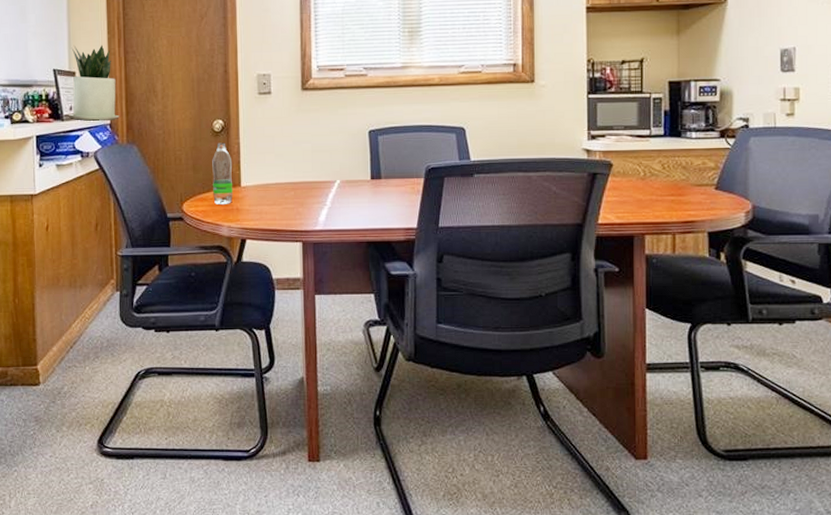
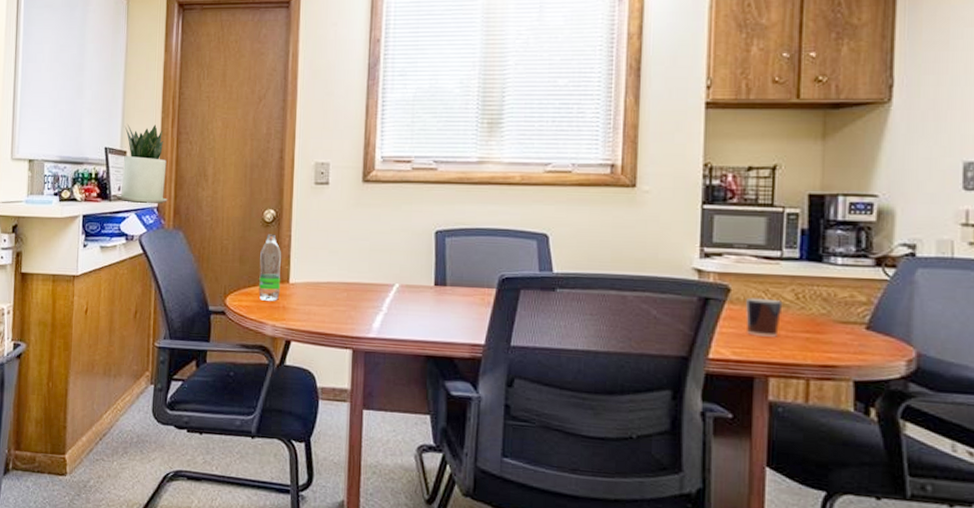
mug: none [625,170,653,202] -> present [746,297,783,337]

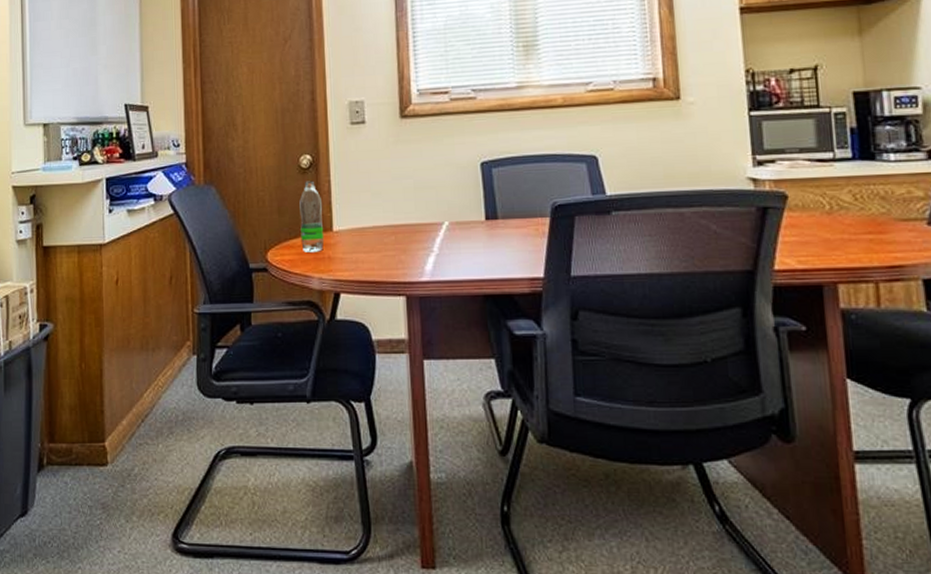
planter: present [116,123,167,204] -> none [140,76,196,160]
mug: present [746,297,783,337] -> none [805,202,842,242]

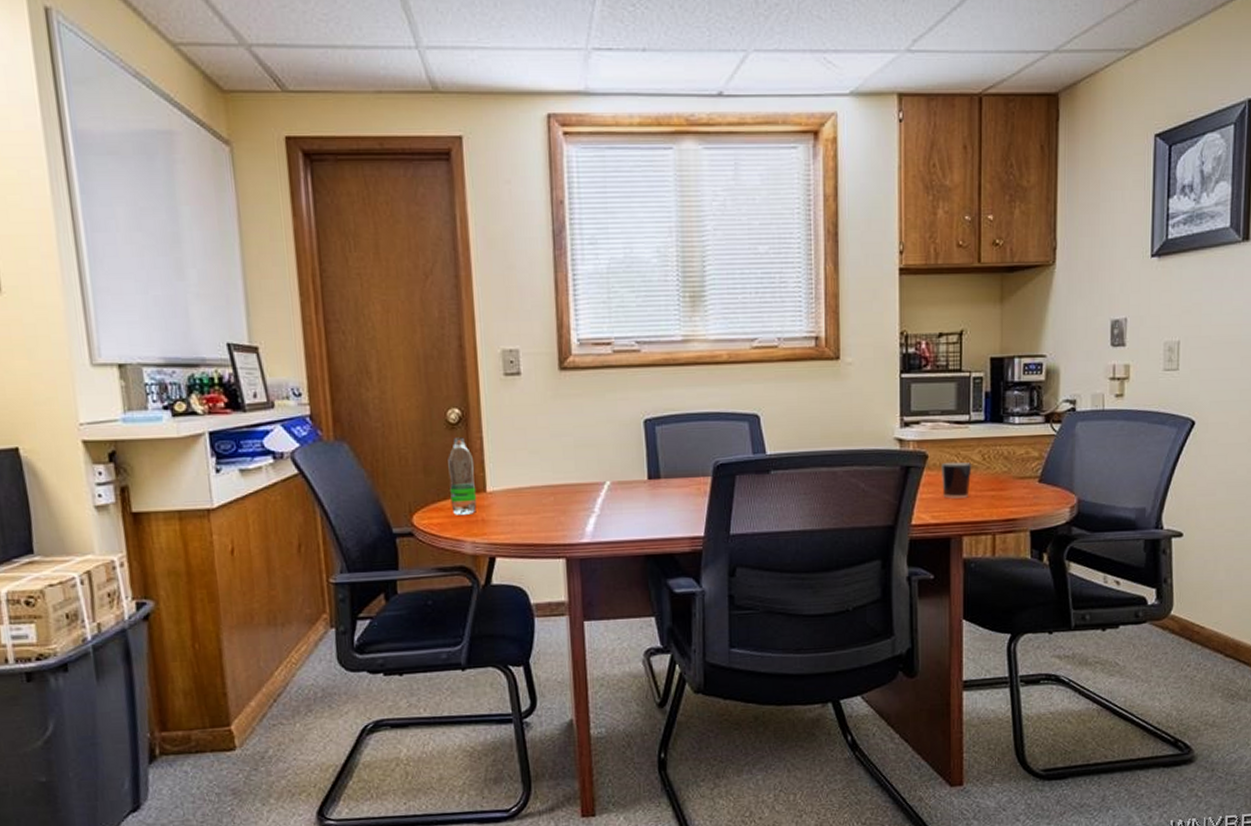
mug: none [805,202,842,242] -> present [942,461,972,499]

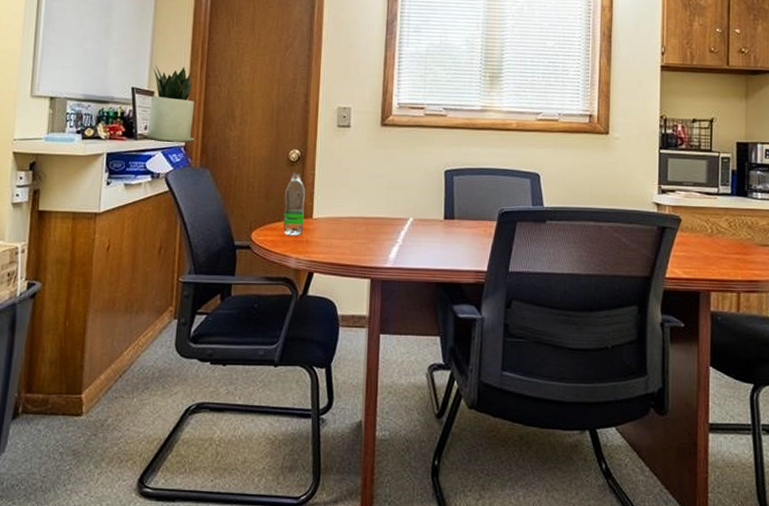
planter: none [250,311,322,412] -> present [142,65,195,144]
mug: present [942,461,972,499] -> none [693,226,720,259]

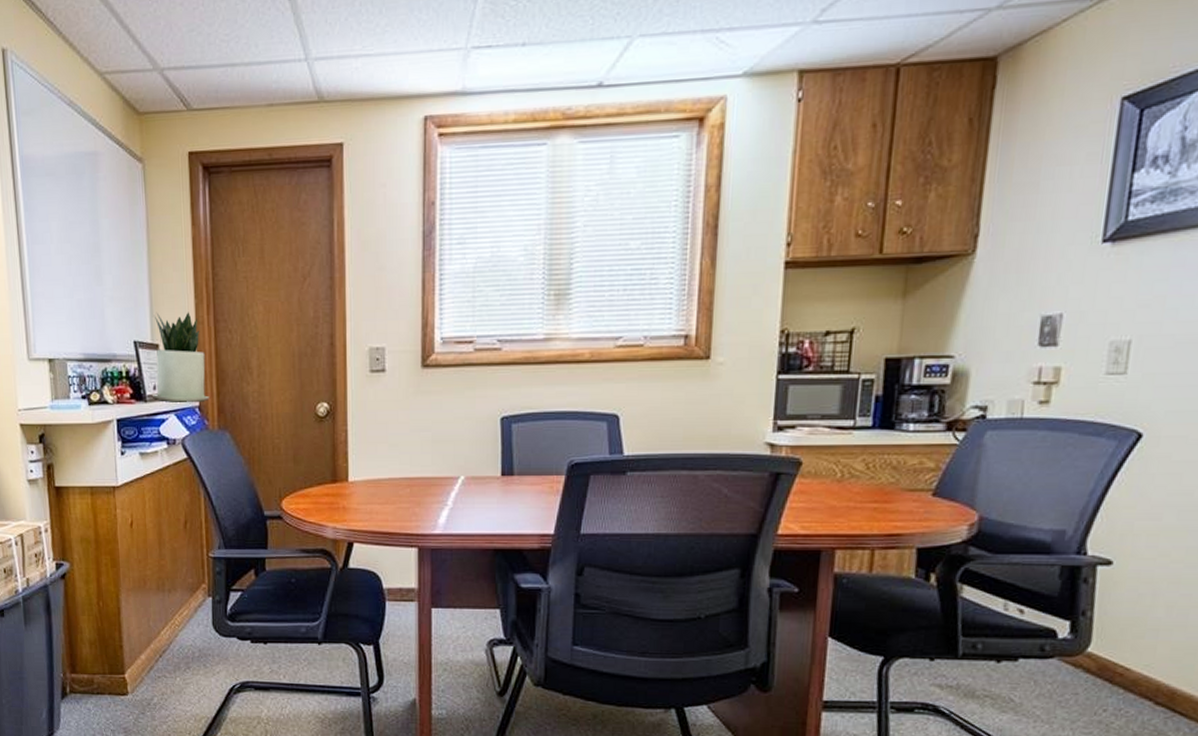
bottle: present [283,172,306,235] -> none [315,429,340,502]

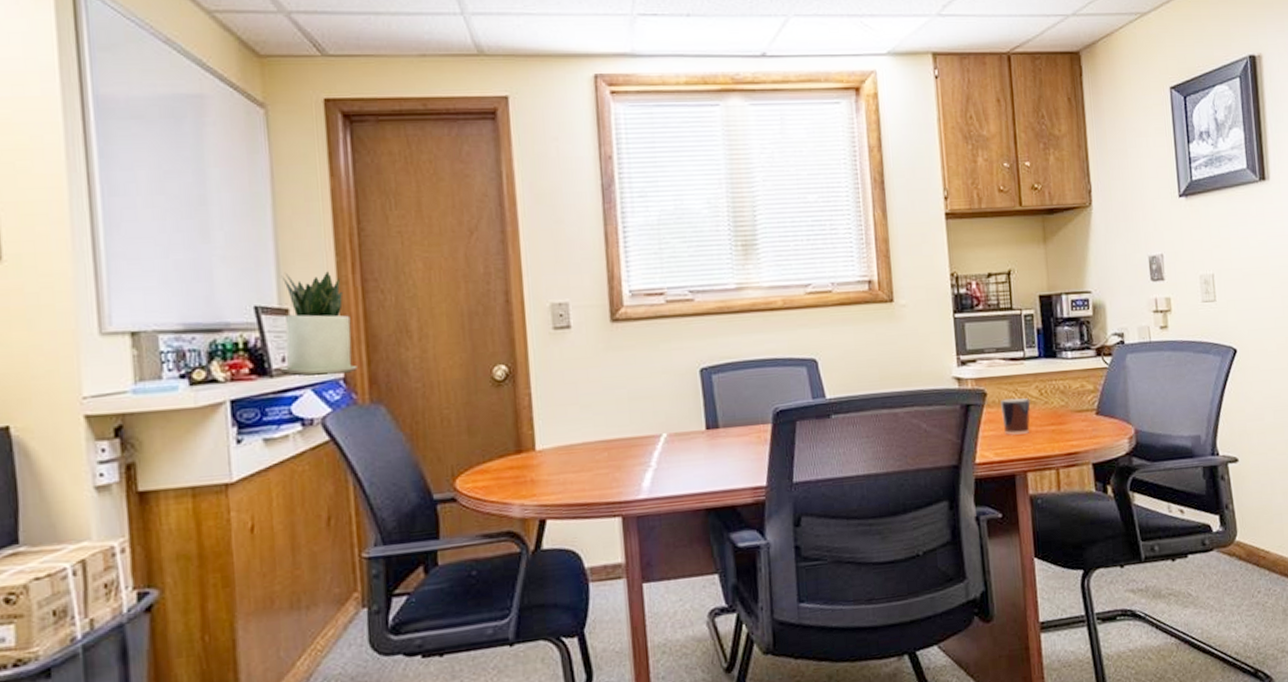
mug: none [815,470,853,509] -> present [1001,398,1031,436]

